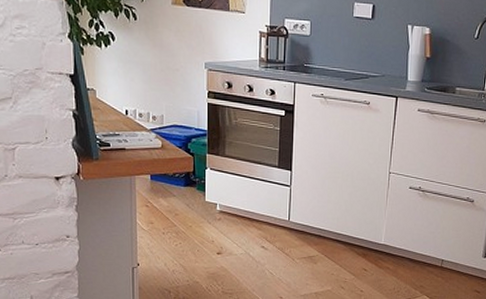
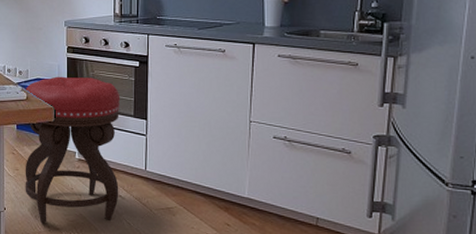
stool: none [159,123,265,278] -> present [24,76,121,224]

